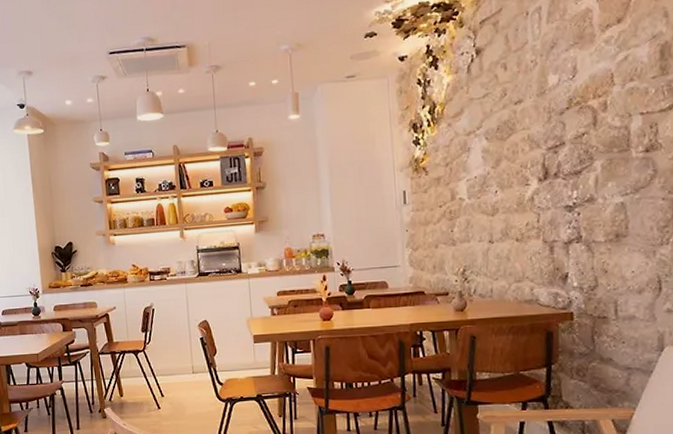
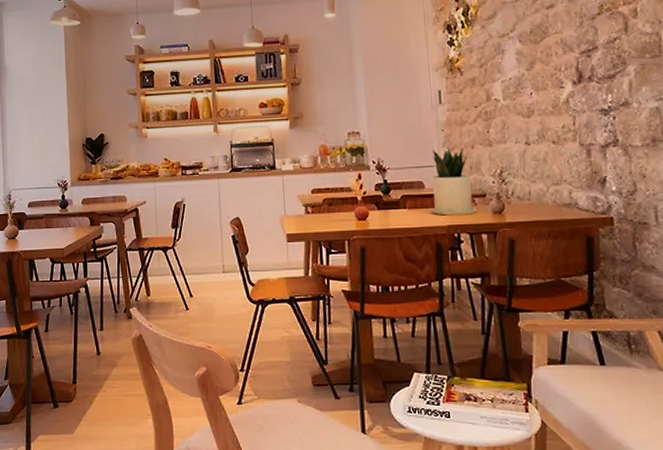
planter: none [394,248,439,315] -> present [431,148,477,216]

